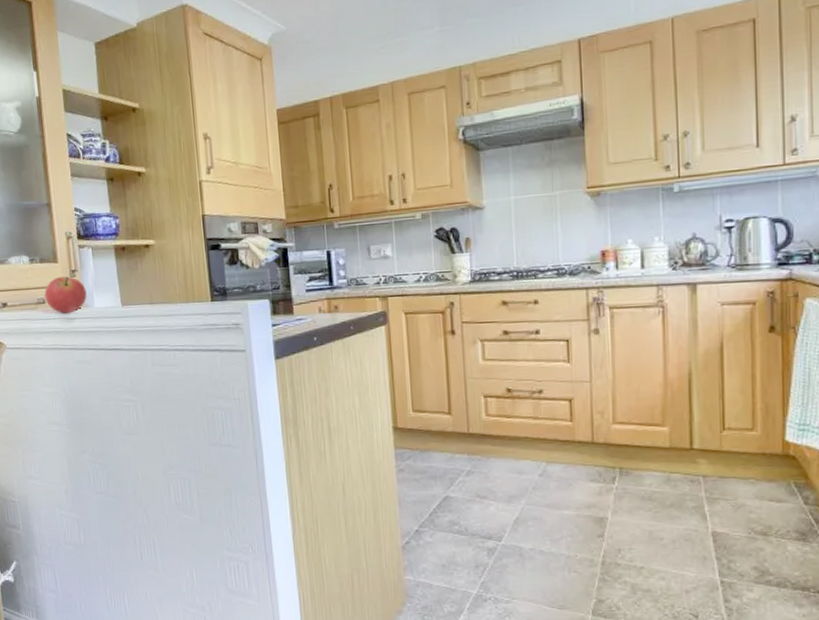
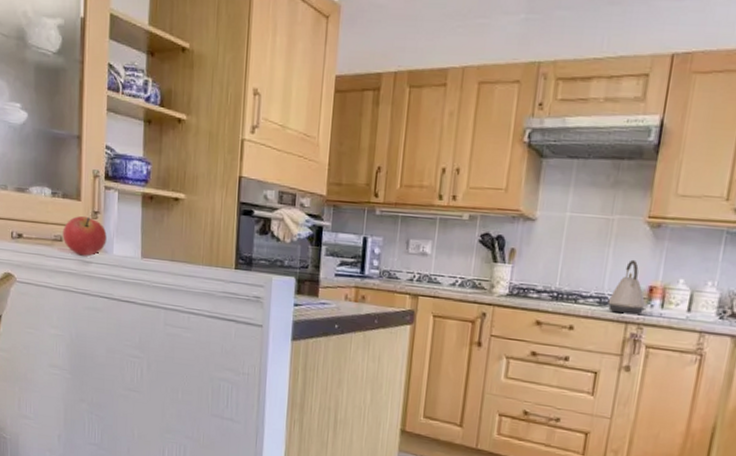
kettle: none [565,229,601,281] -> present [608,259,646,315]

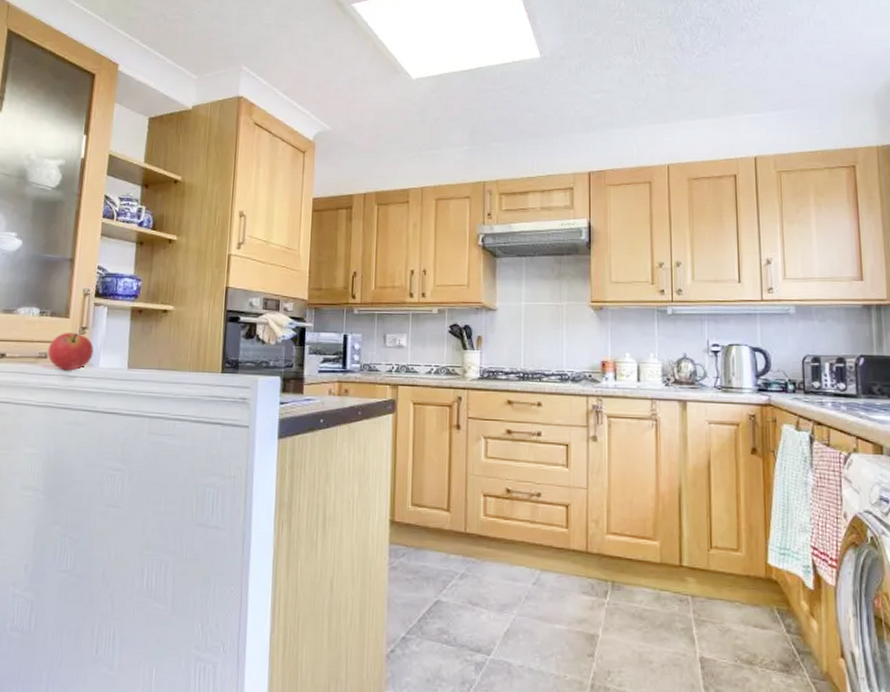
kettle: present [608,259,646,315] -> none [568,339,601,388]

